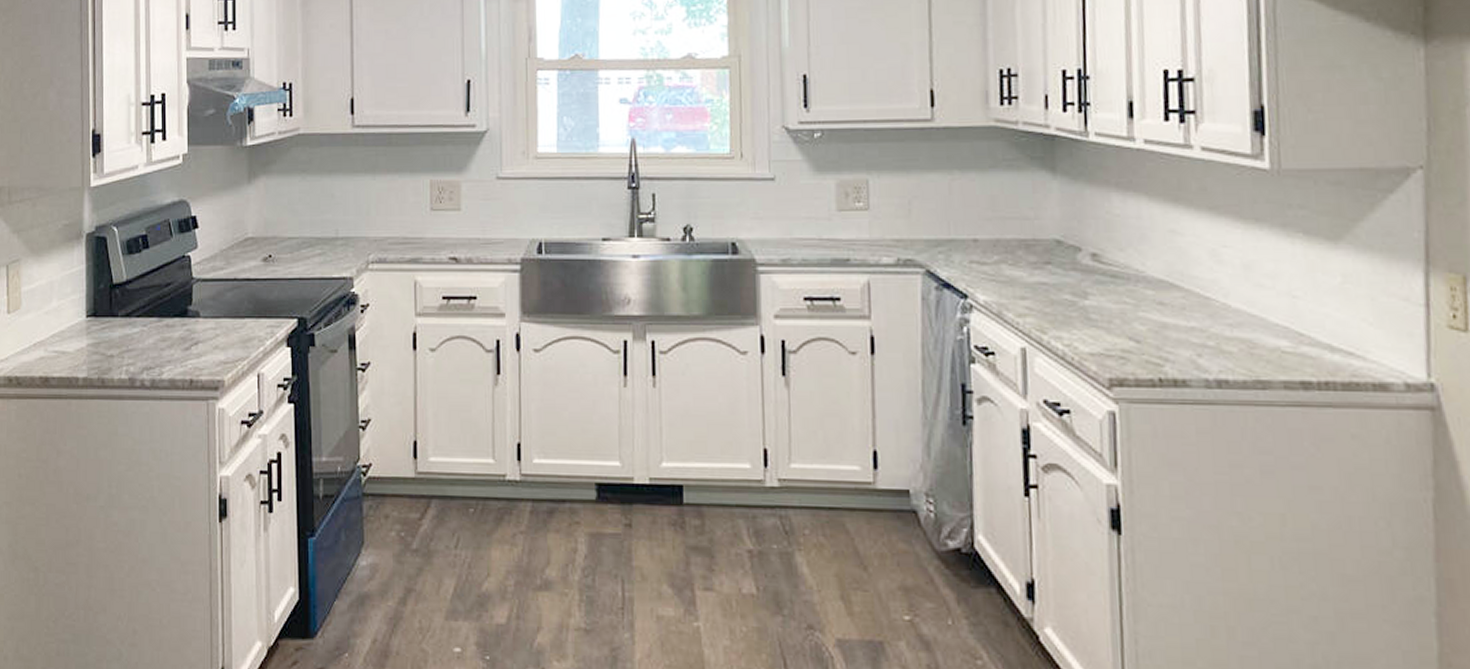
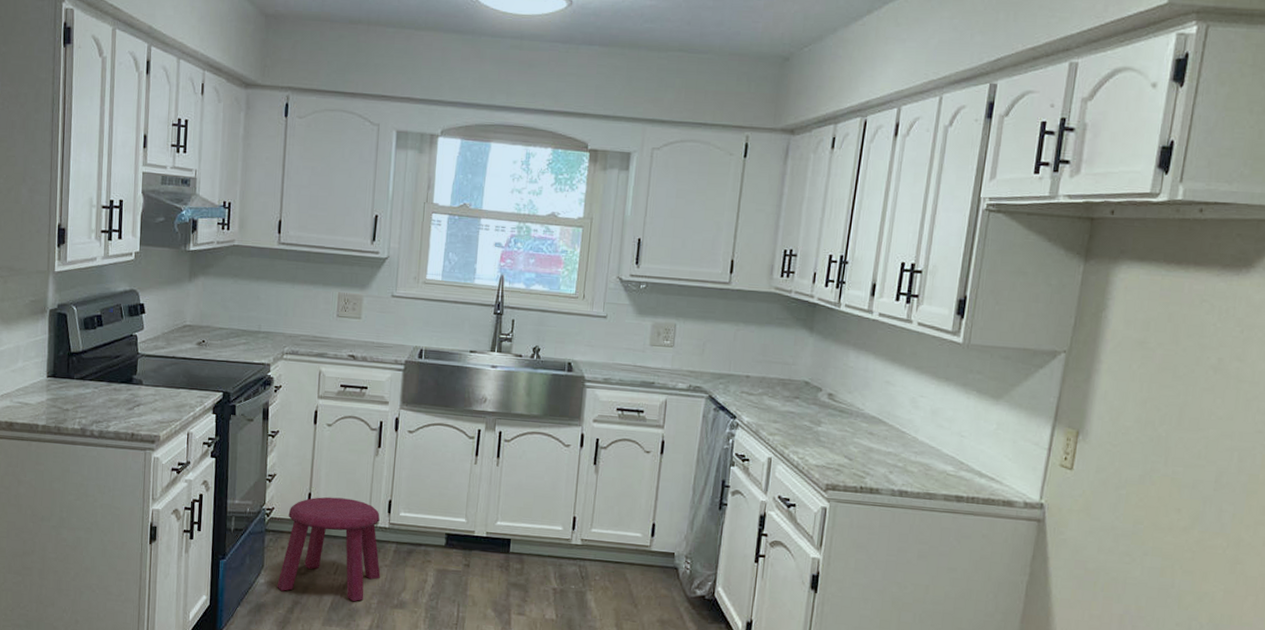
stool: none [383,444,515,585] -> present [277,497,381,602]

